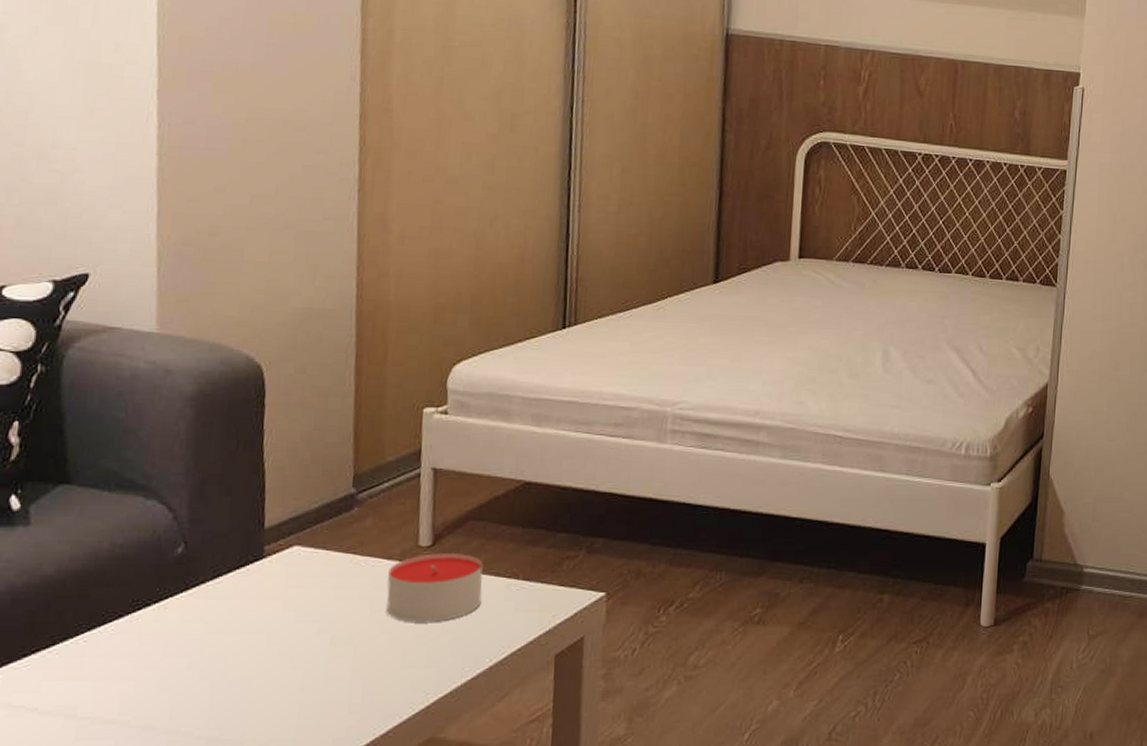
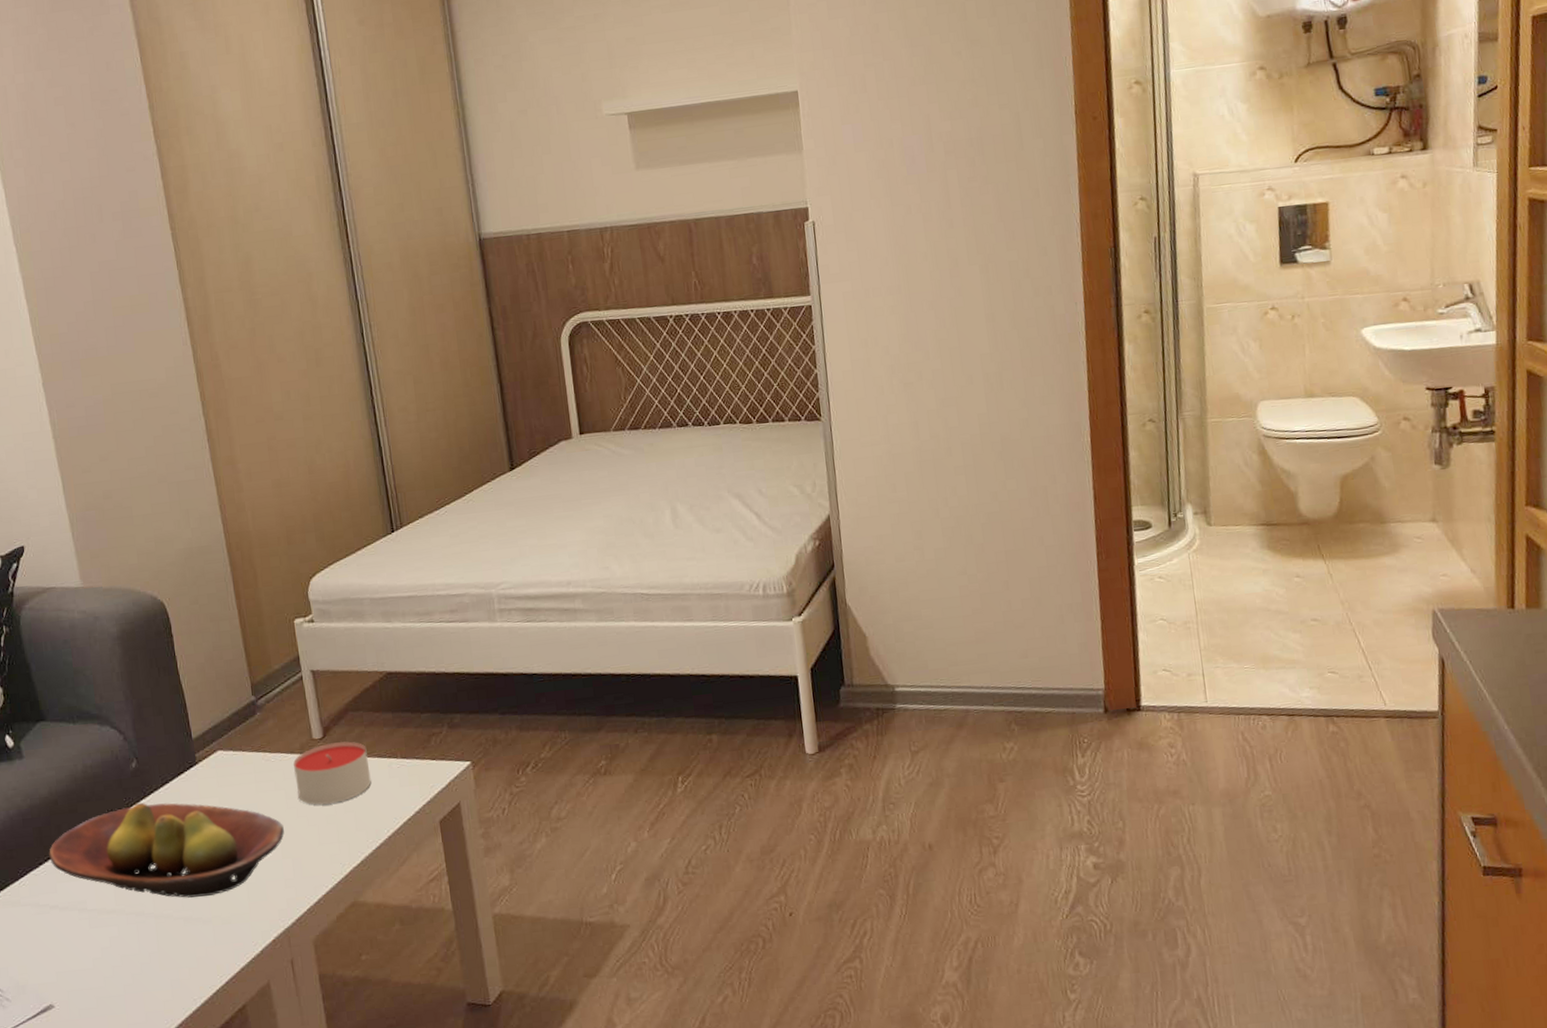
fruit bowl: none [38,595,361,714] -> present [49,802,284,898]

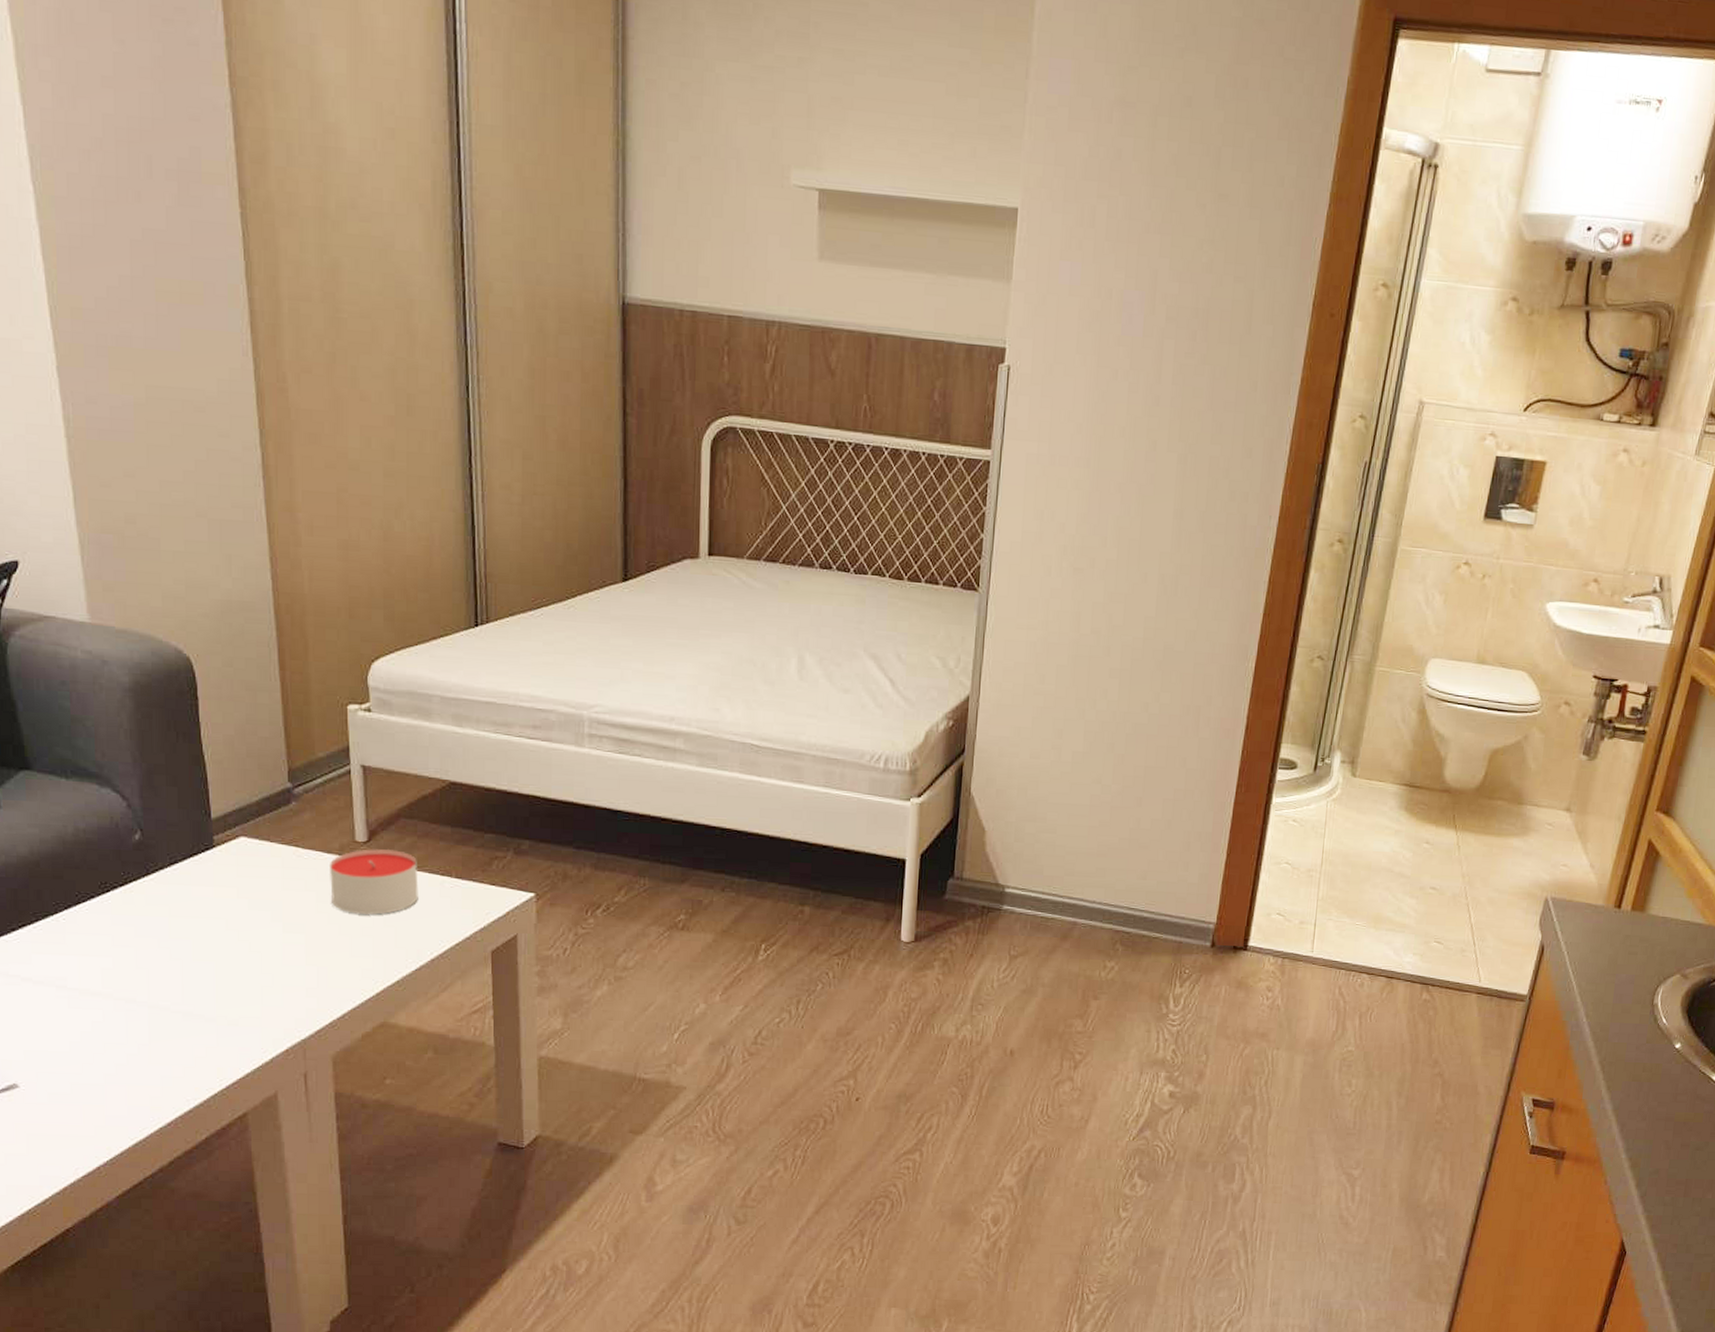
fruit bowl: present [49,802,284,898] -> none [24,879,311,993]

